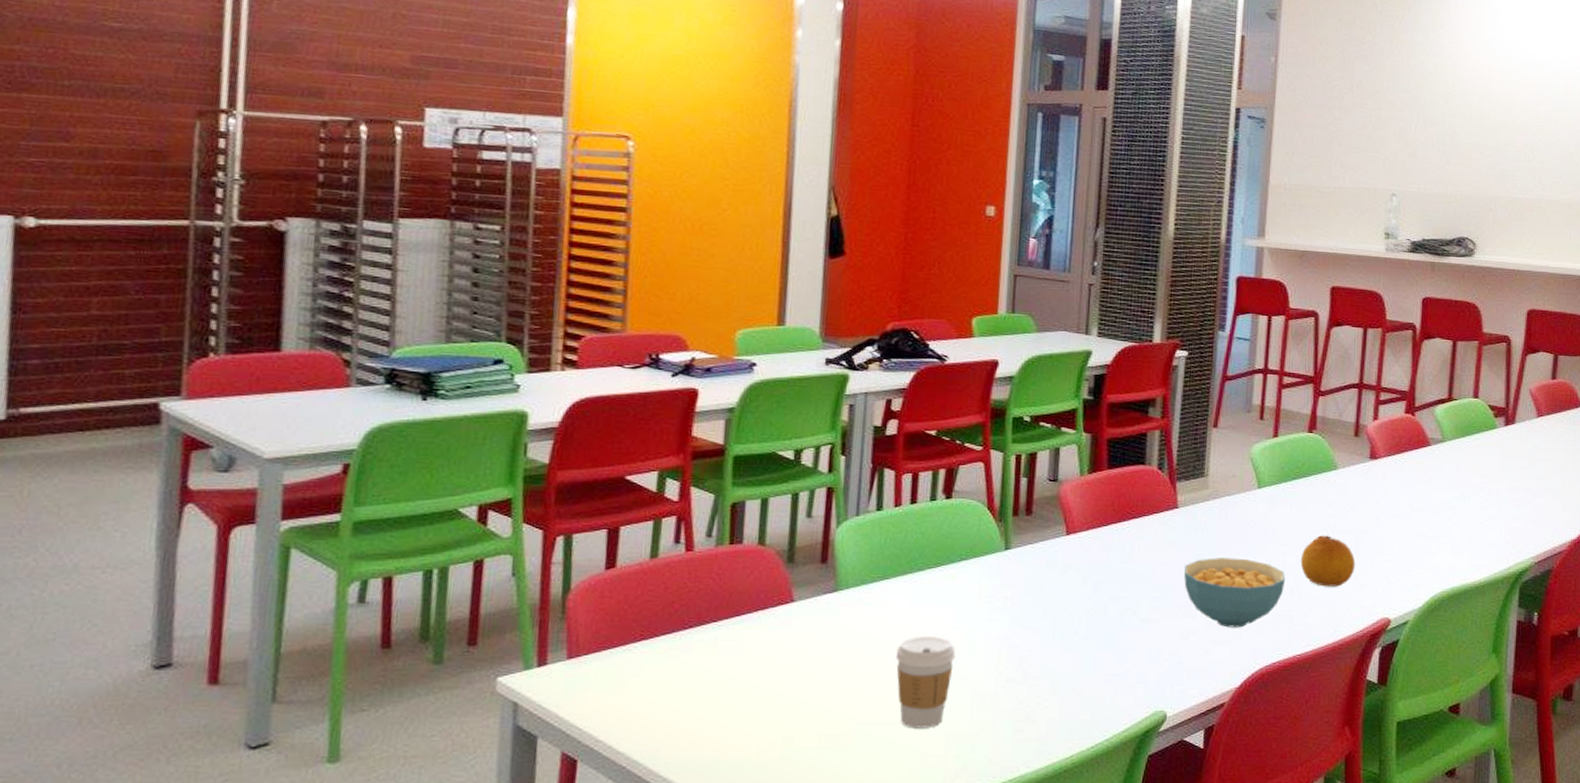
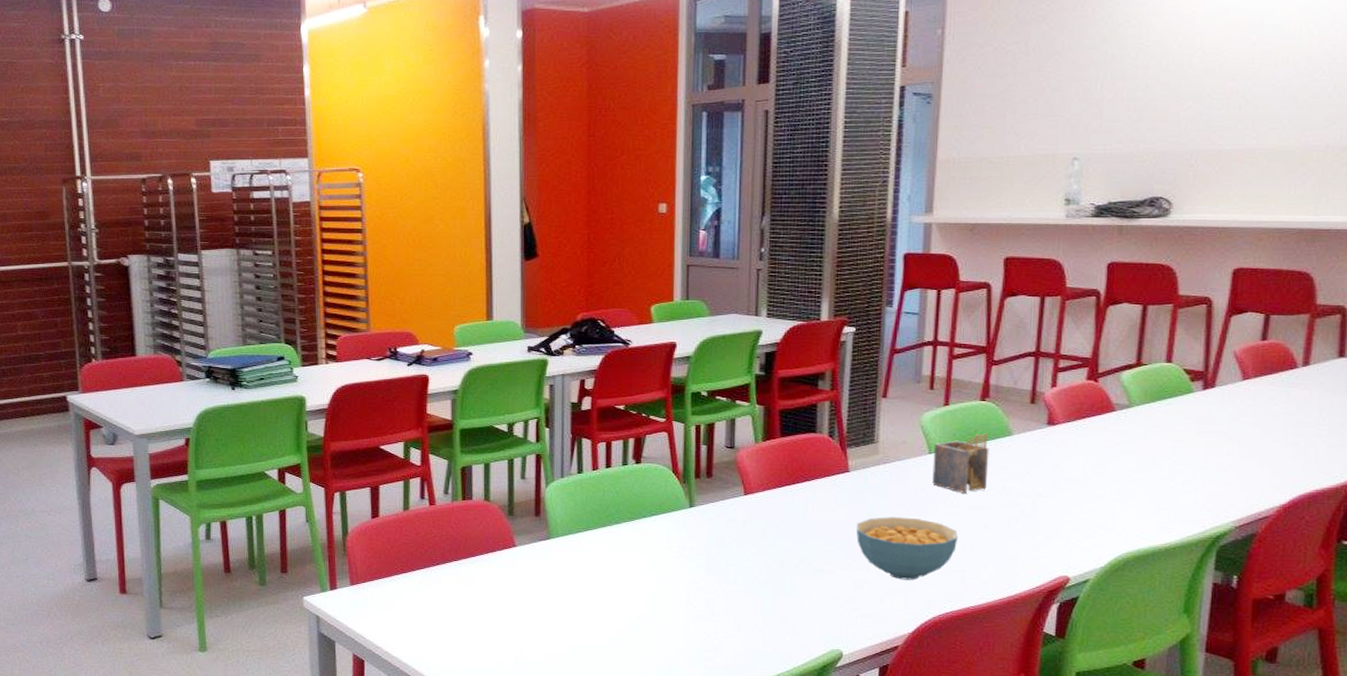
coffee cup: present [896,636,956,729] -> none [601,578,651,653]
napkin holder: none [1261,467,1316,531] -> present [932,433,989,493]
fruit: present [1300,535,1356,587] -> none [973,497,1032,546]

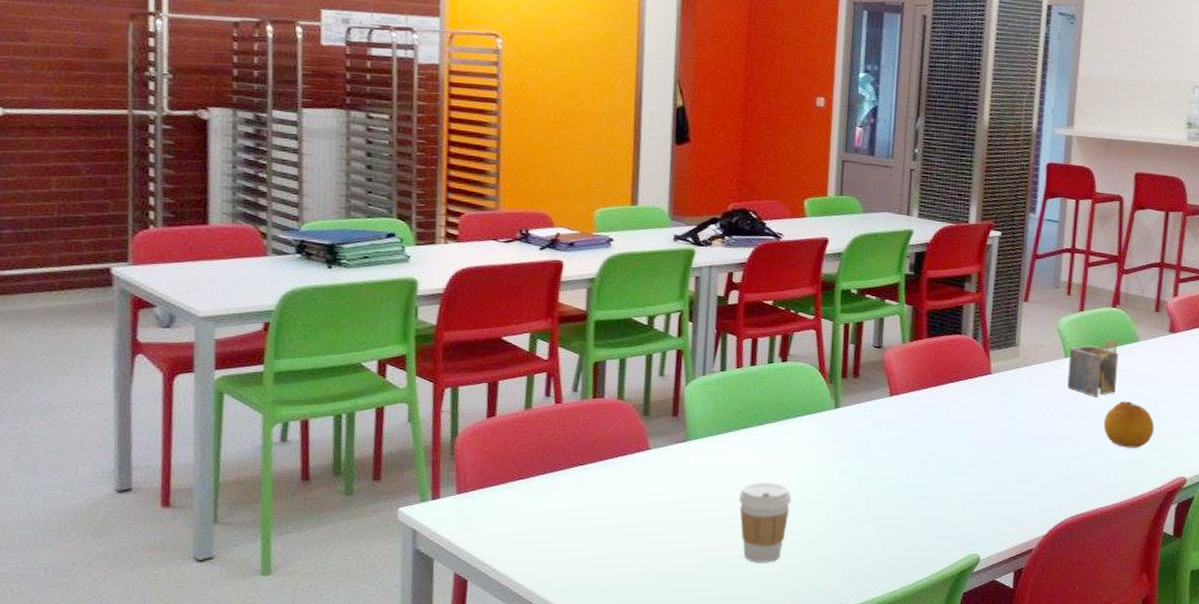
coffee cup: none [601,578,651,653] -> present [739,483,792,563]
cereal bowl: present [857,517,959,580] -> none [996,419,1090,483]
fruit: none [973,497,1032,546] -> present [1103,401,1155,448]

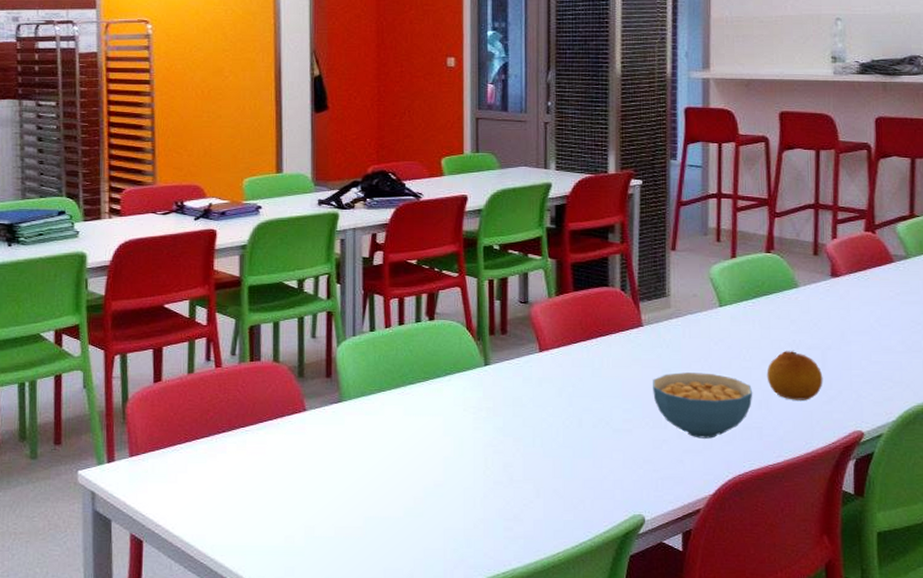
coffee cup: present [739,483,792,563] -> none [395,442,447,524]
cereal bowl: none [996,419,1090,483] -> present [653,372,753,439]
napkin holder: present [1067,339,1119,397] -> none [724,286,778,347]

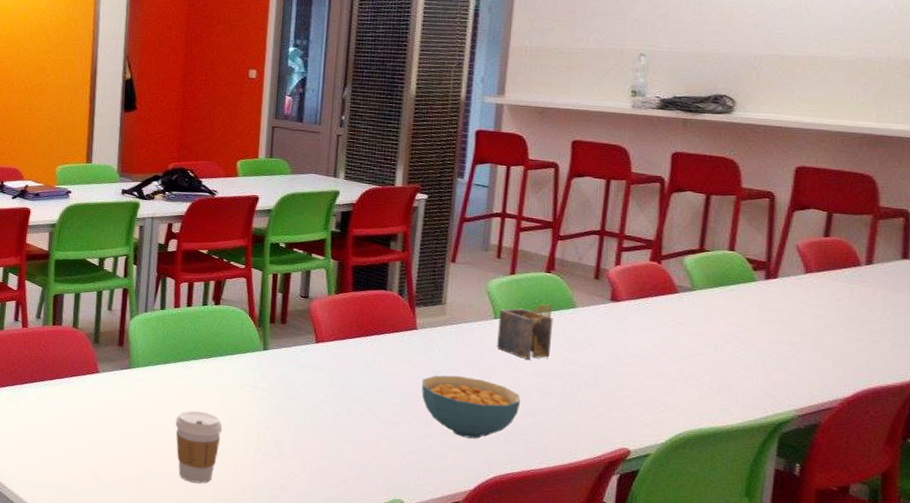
coffee cup: none [395,442,447,524] -> present [175,410,223,483]
napkin holder: none [724,286,778,347] -> present [497,304,553,360]
fruit: present [766,351,823,400] -> none [536,366,594,414]

